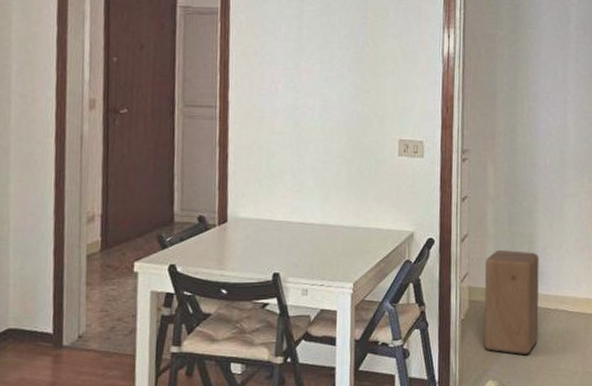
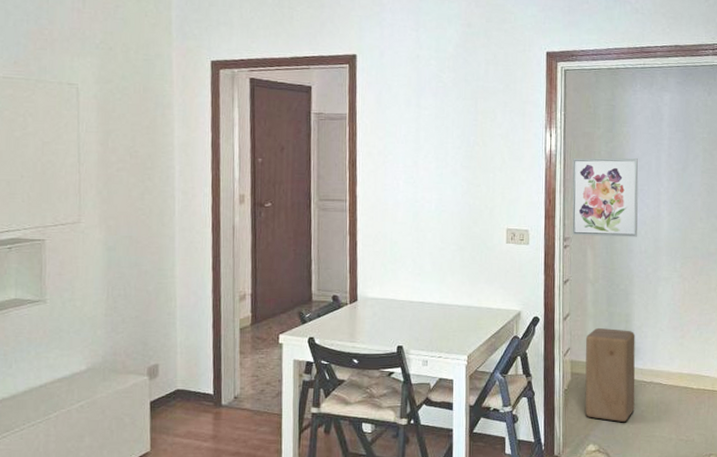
wall art: none [471,61,544,149] -> present [572,158,639,237]

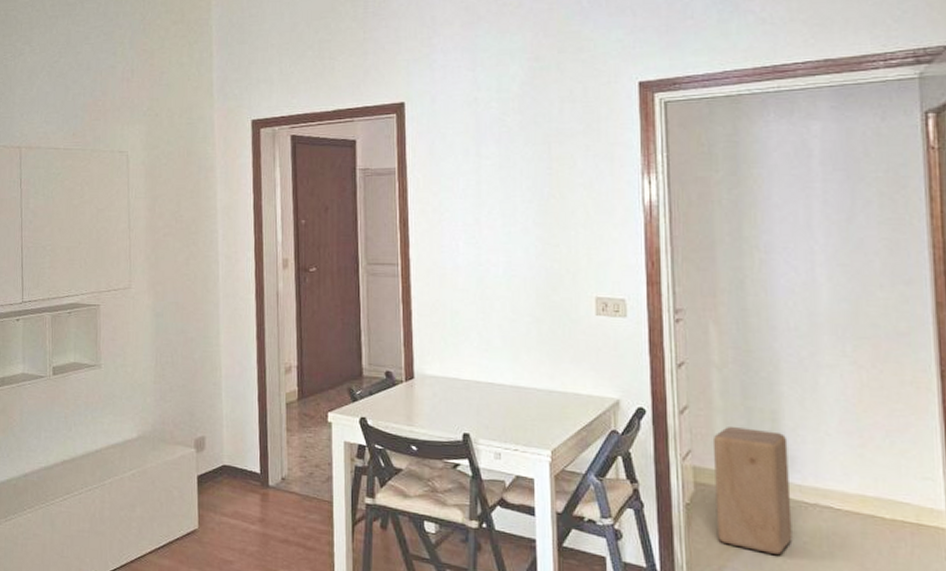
wall art: present [572,158,639,237] -> none [682,208,783,310]

